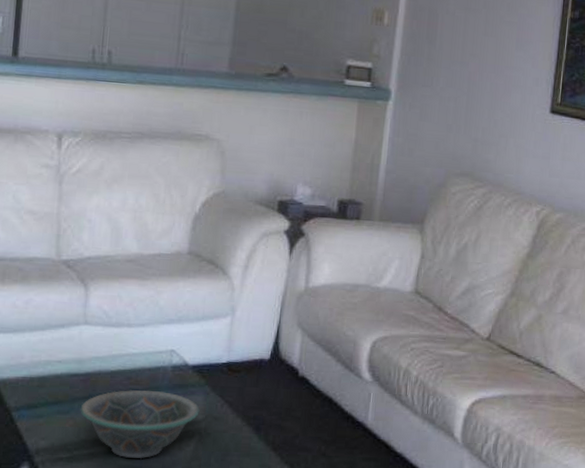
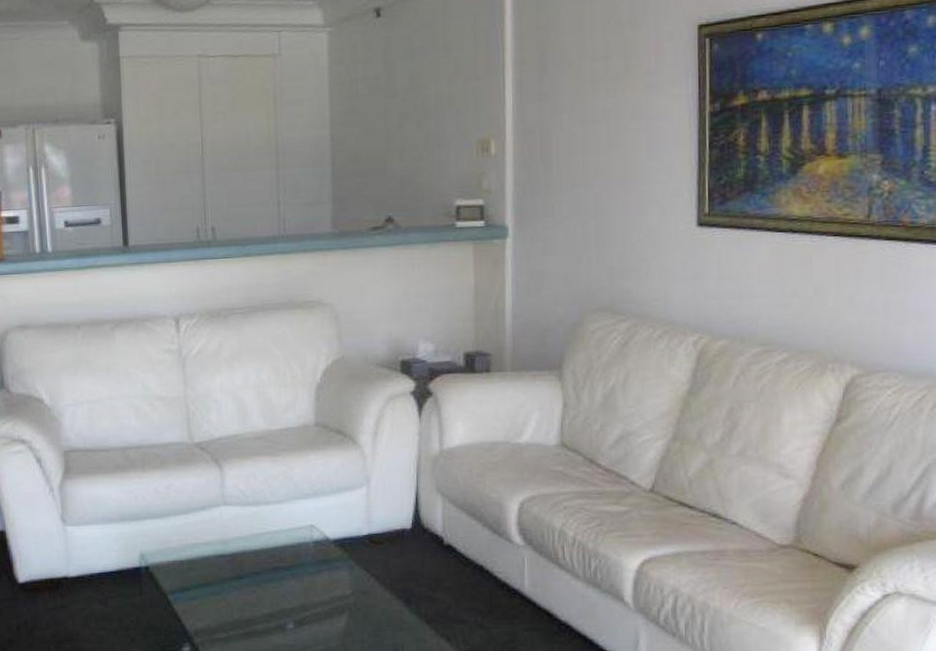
decorative bowl: present [80,390,200,459] -> none [230,568,347,637]

